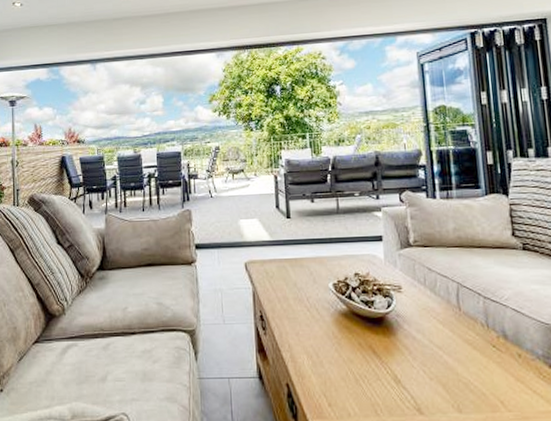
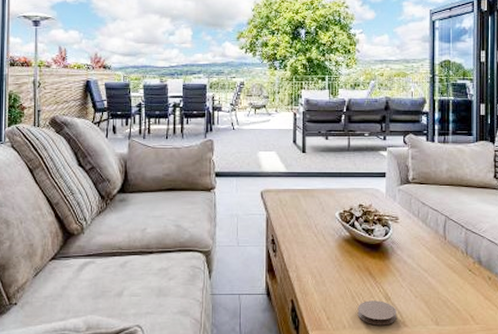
coaster: none [362,383,410,413] -> present [357,300,396,326]

